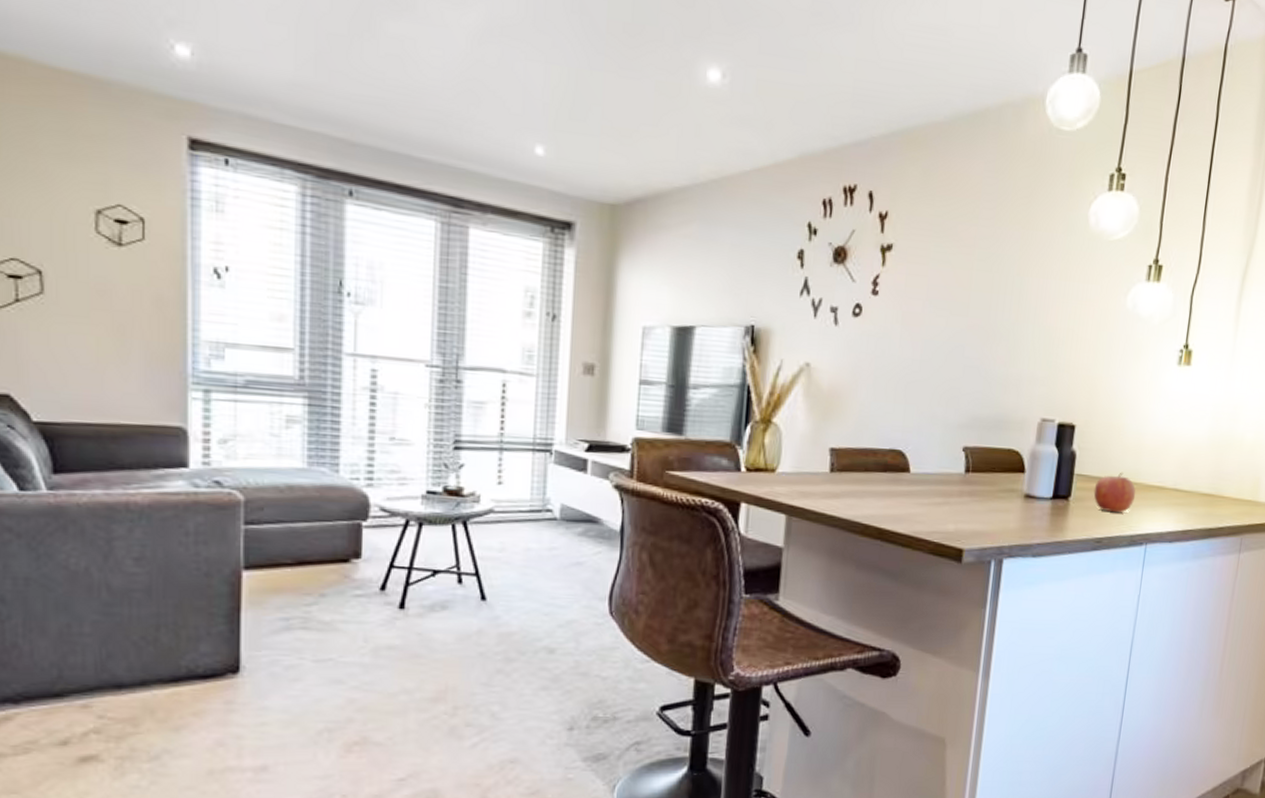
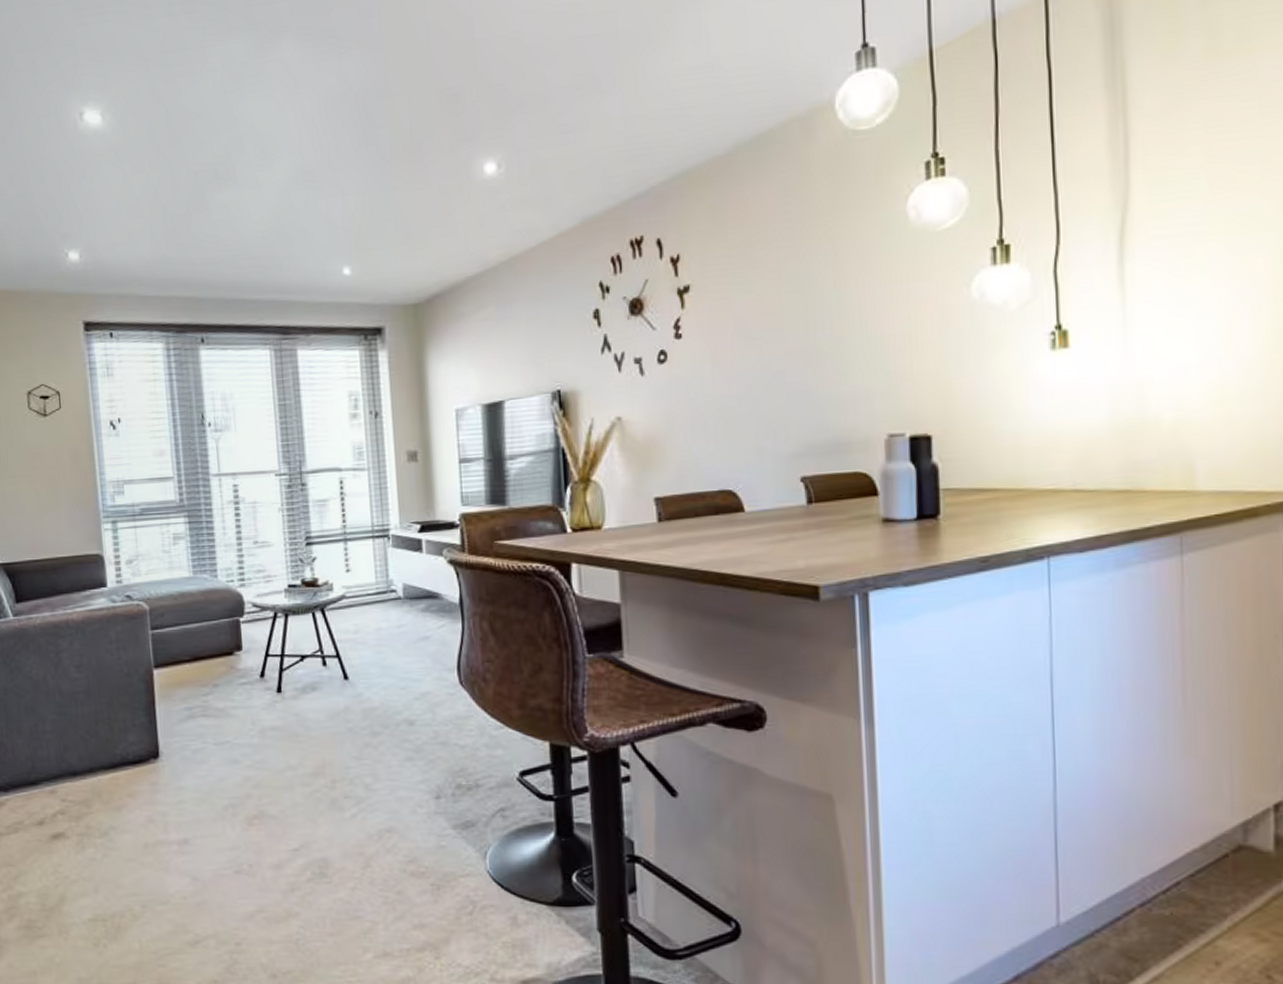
fruit: present [1093,472,1136,513] -> none [968,479,1024,526]

